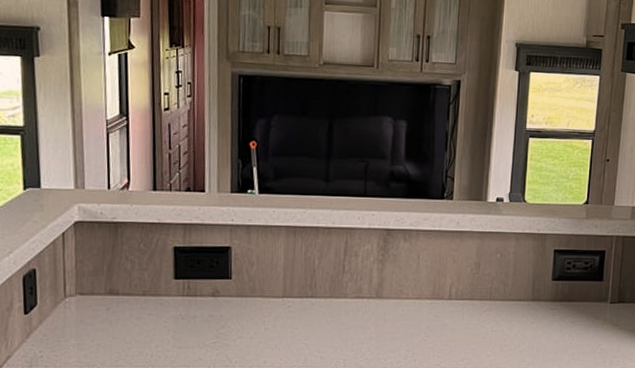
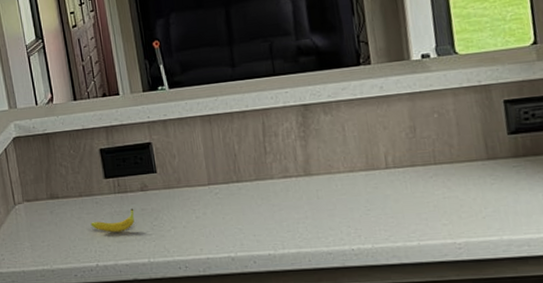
fruit: none [150,313,201,337] -> present [90,208,134,233]

